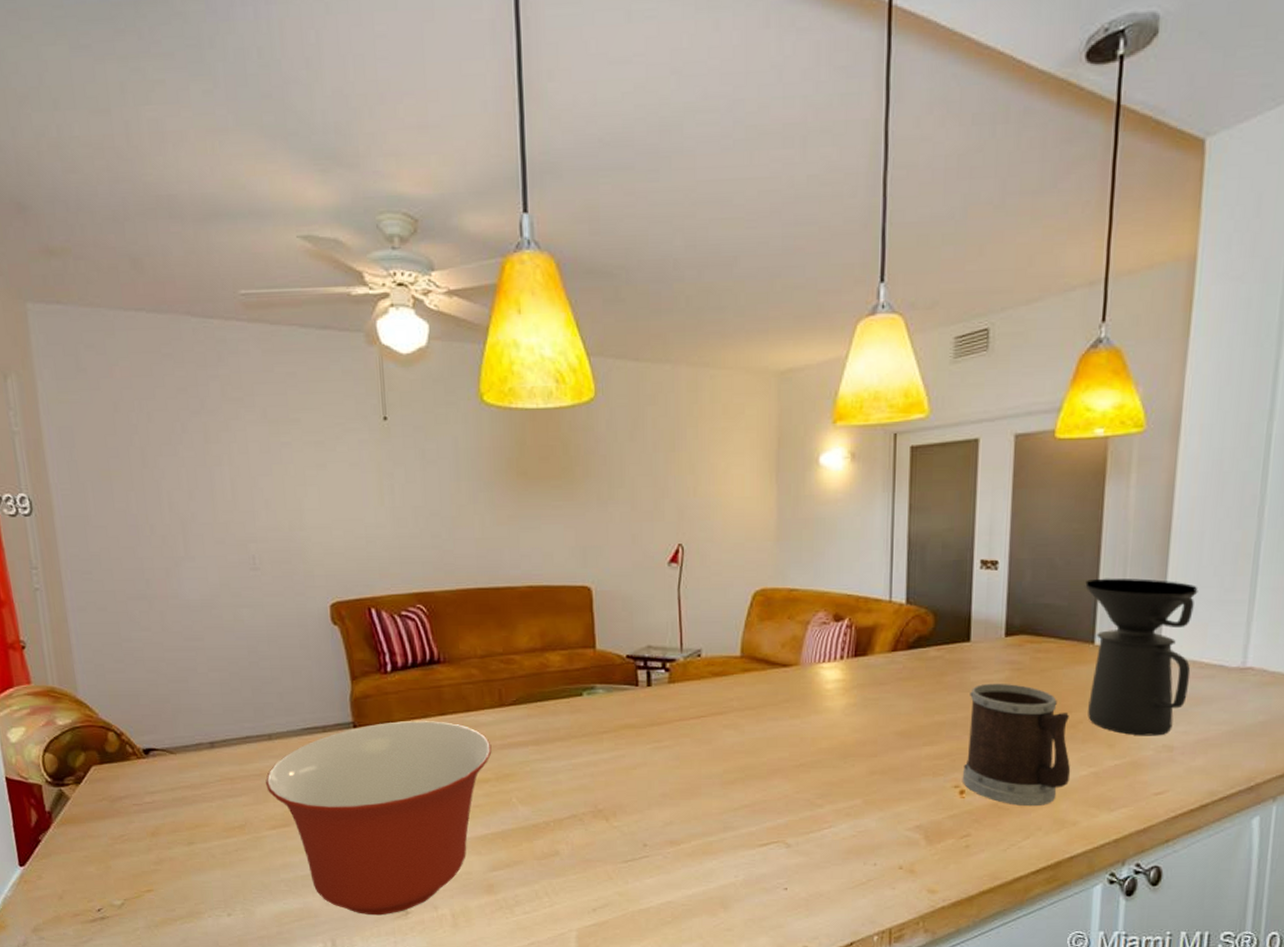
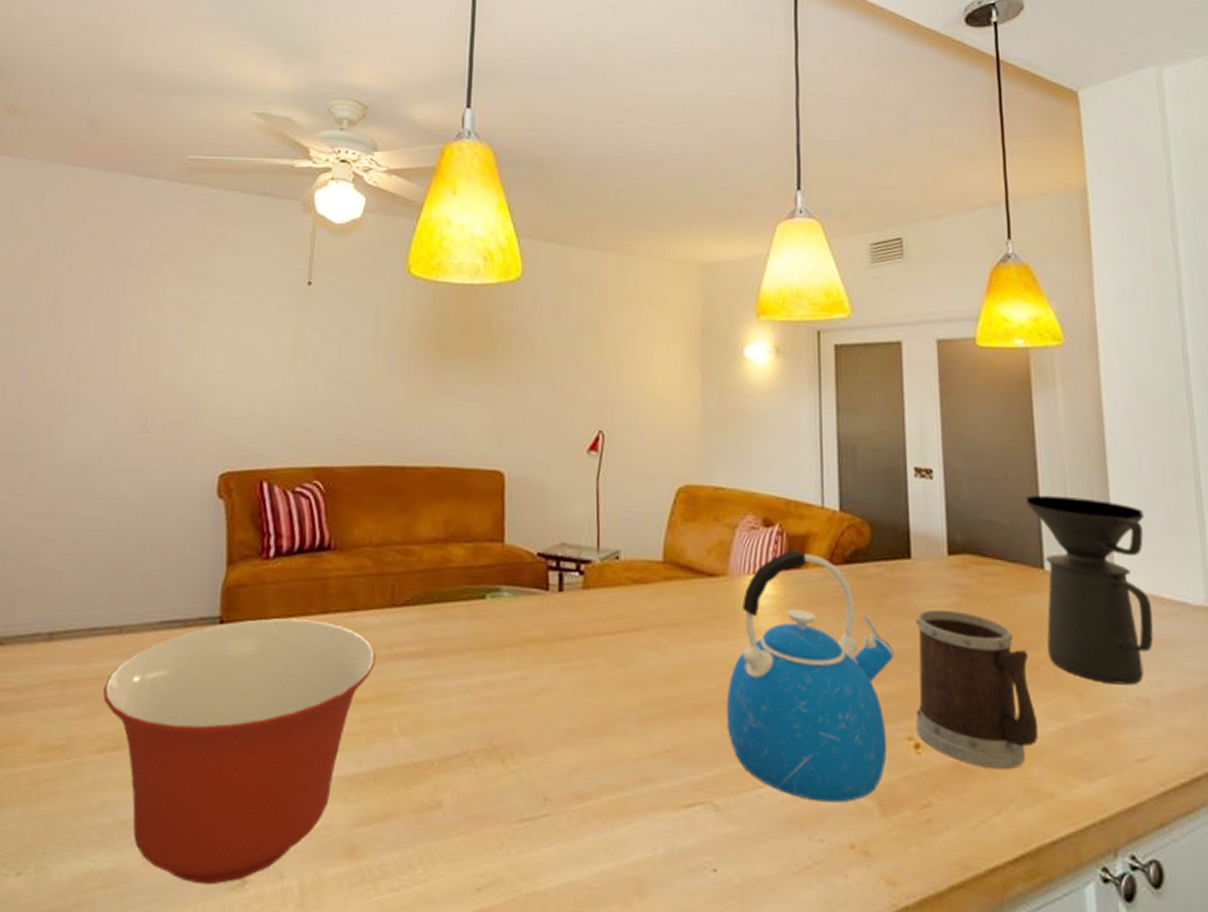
kettle: none [797,640,949,837] -> present [726,550,895,803]

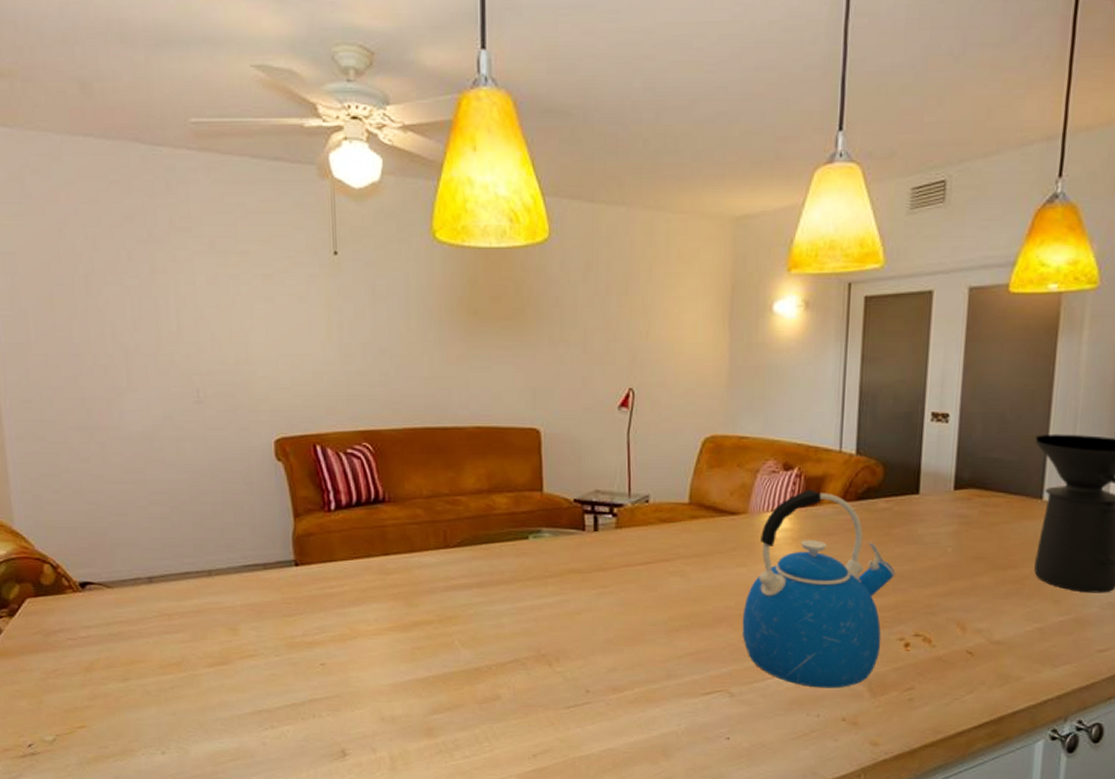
mixing bowl: present [103,618,376,885] -> none [204,560,435,757]
mug: present [916,609,1039,770] -> none [908,536,1016,661]

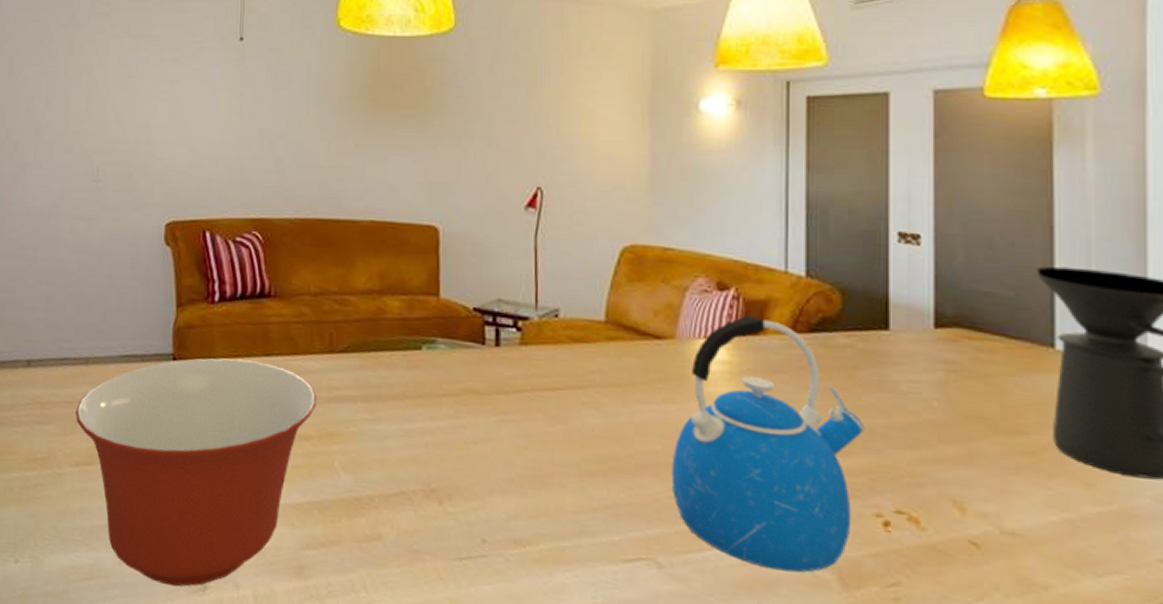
mixing bowl: none [204,560,435,757] -> present [76,358,317,587]

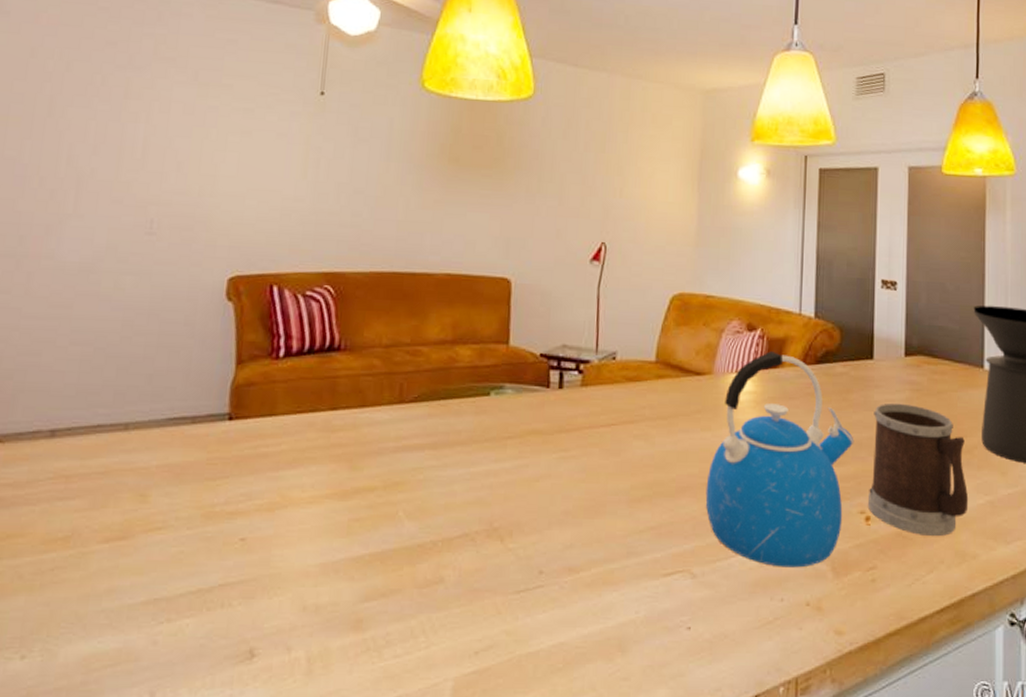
mixing bowl: present [76,358,317,587] -> none [108,415,384,659]
mug: none [887,384,1036,556] -> present [868,402,969,537]

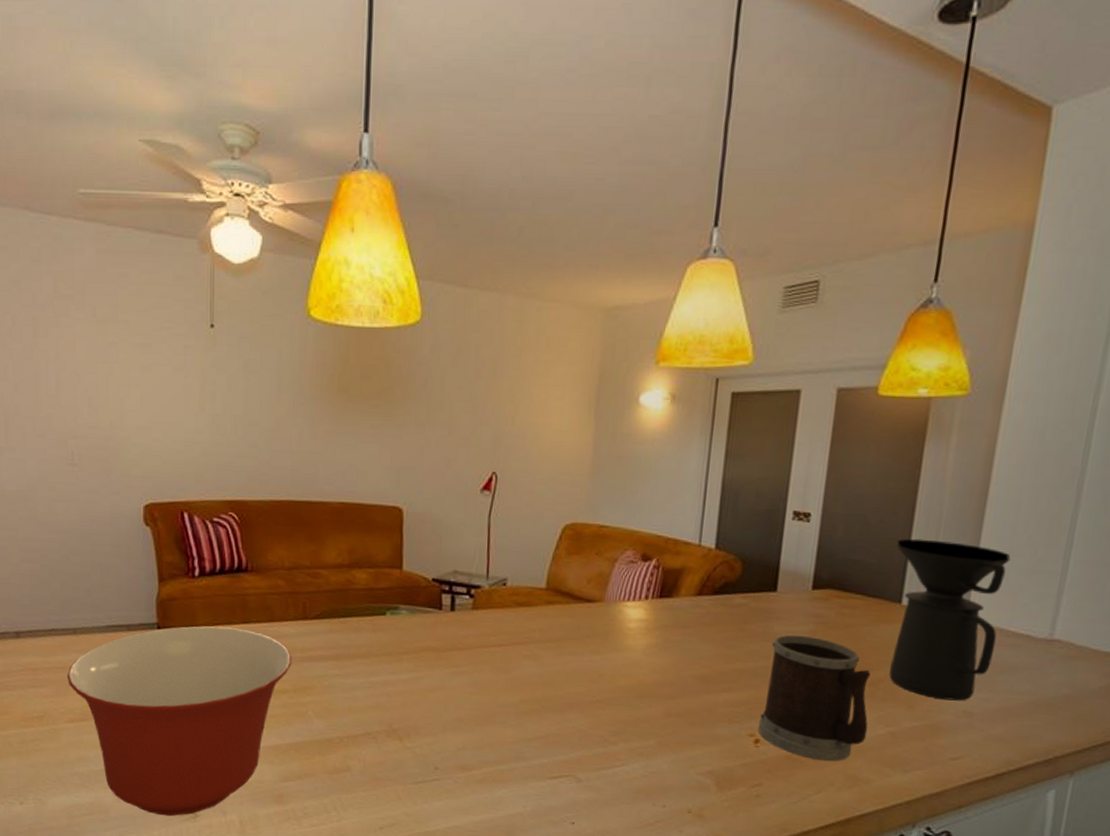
mixing bowl: none [108,415,384,659] -> present [67,626,292,817]
kettle: present [705,351,854,568] -> none [592,581,749,780]

